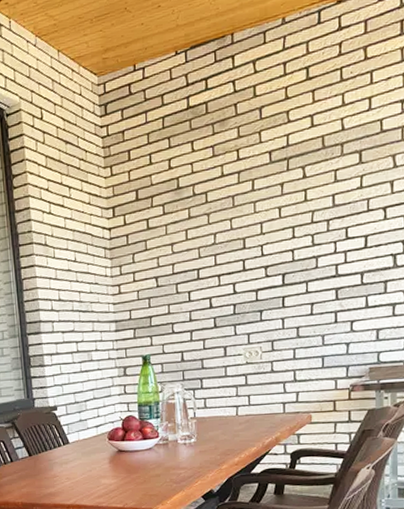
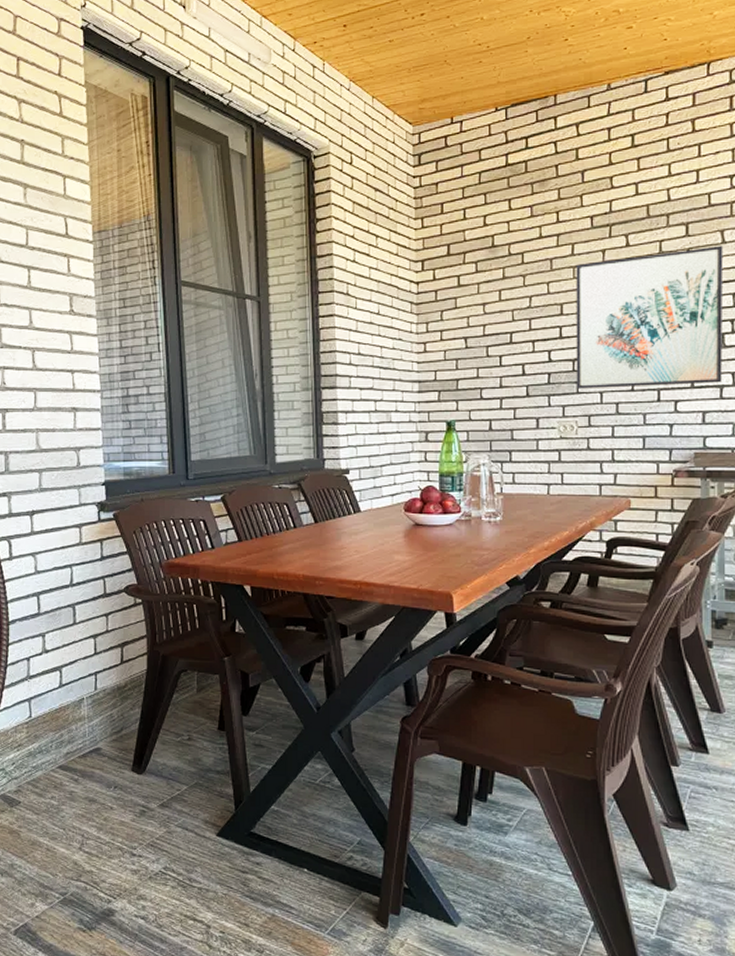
wall art: none [256,170,395,317] -> present [576,245,724,389]

